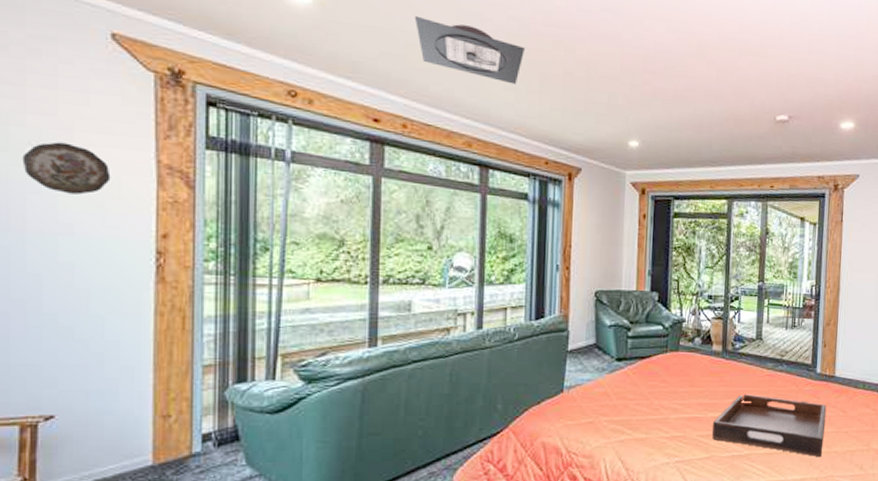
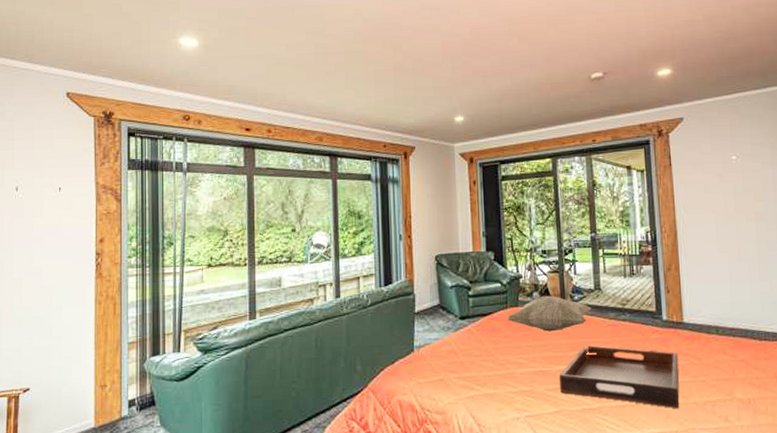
decorative plate: present [22,142,111,195] -> none [11,177,66,215]
ceiling light: present [414,15,525,85] -> none [273,41,360,84]
decorative pillow: none [666,341,751,379] -> present [507,295,592,332]

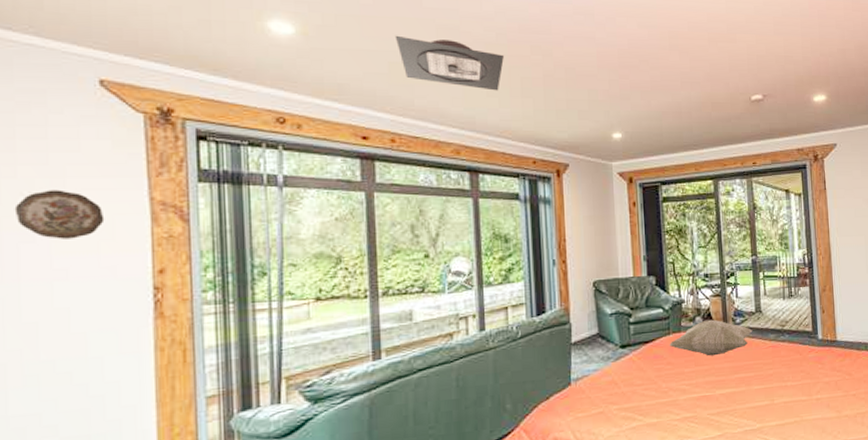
decorative plate: none [11,177,66,215] -> present [14,189,105,239]
ceiling light: none [273,41,360,84] -> present [395,35,504,91]
serving tray: present [560,345,680,409] -> none [722,367,833,423]

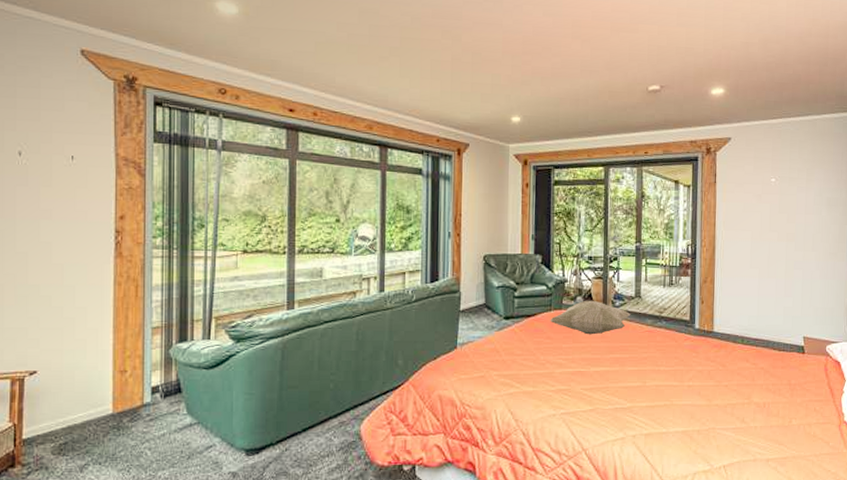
decorative plate: present [14,189,105,239] -> none [13,142,80,185]
ceiling light: present [395,35,504,91] -> none [322,17,417,72]

